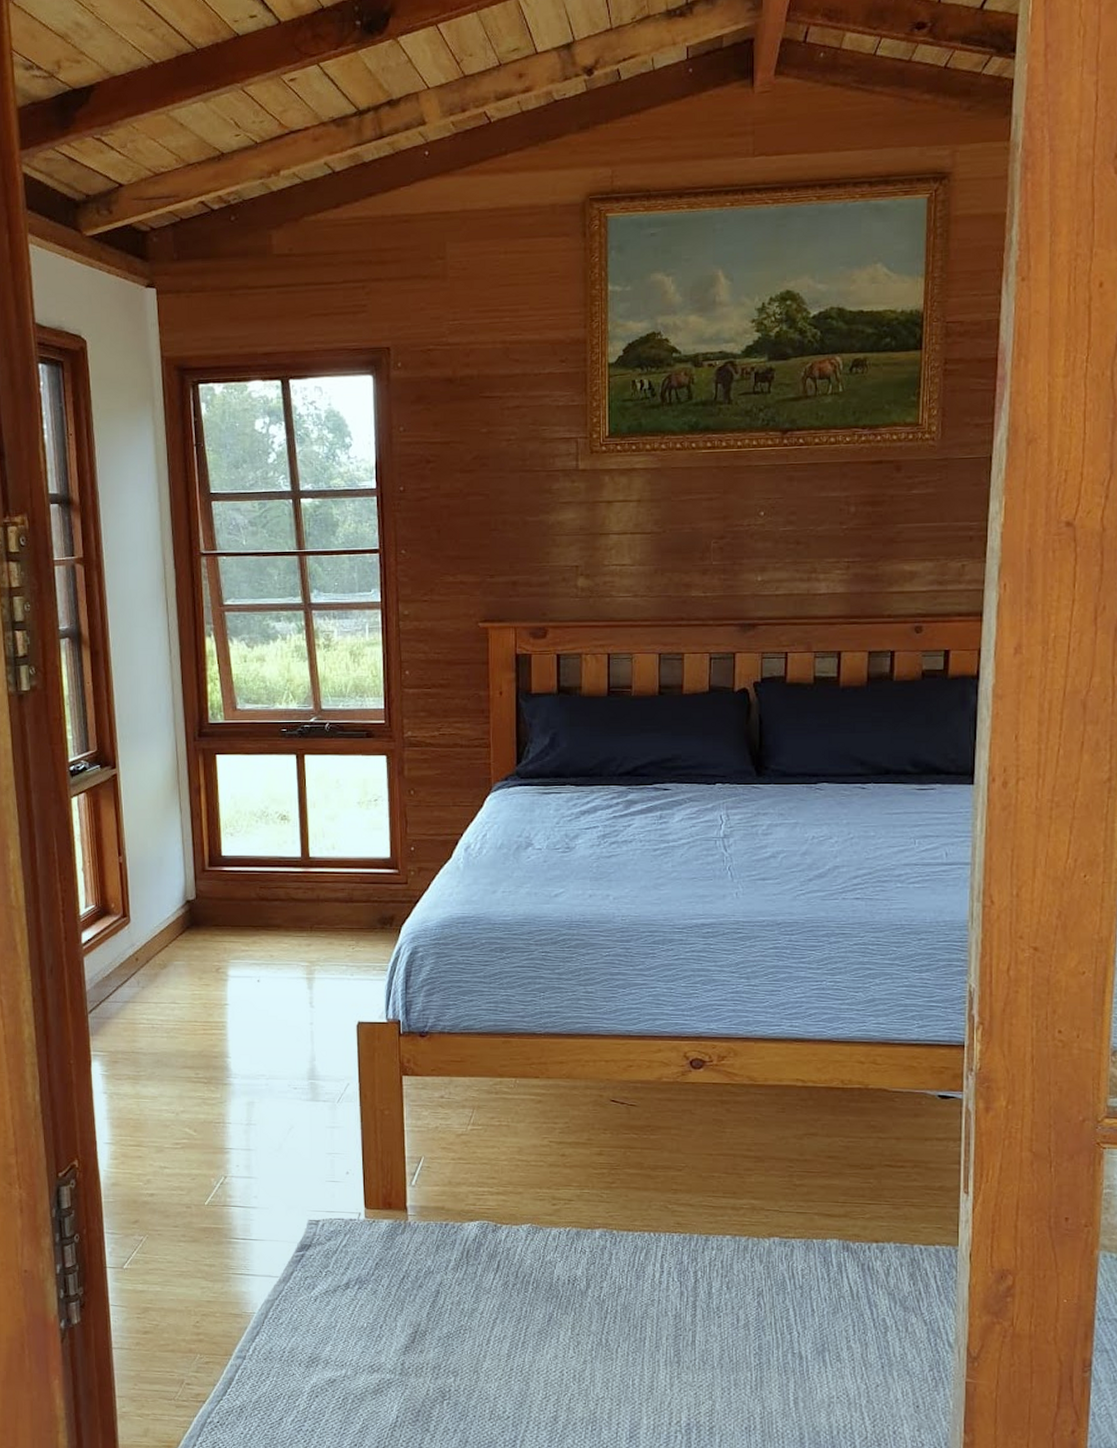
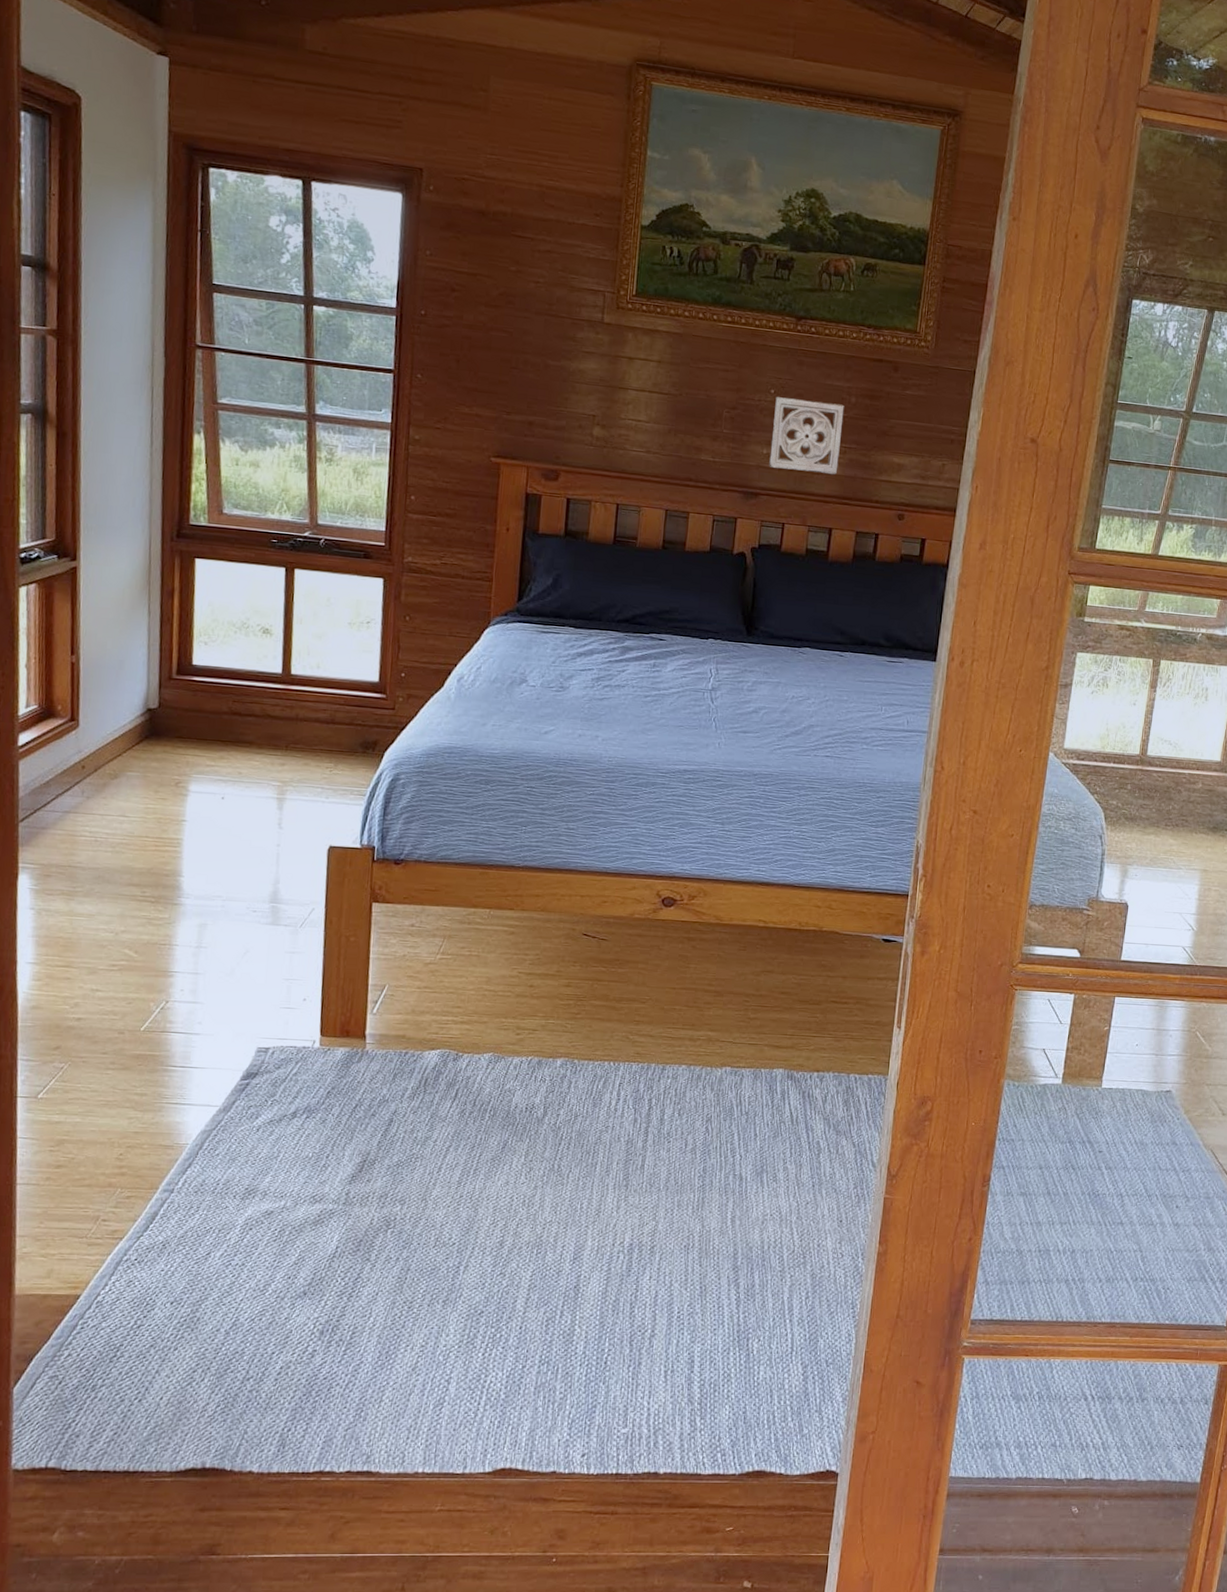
wall ornament: none [765,516,843,596] -> present [769,397,845,475]

